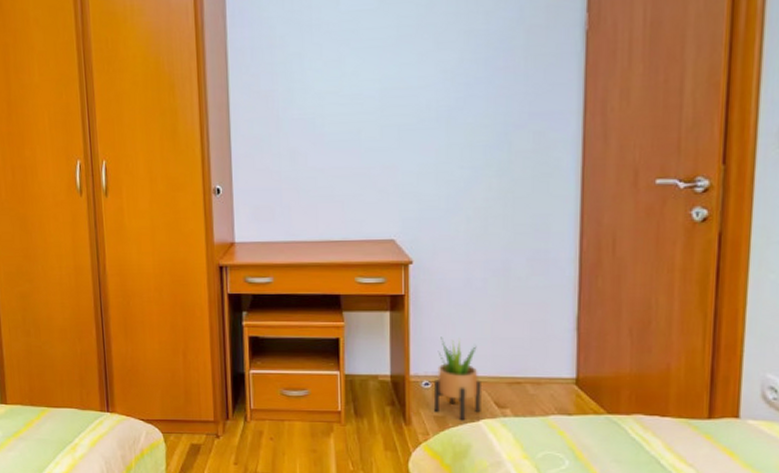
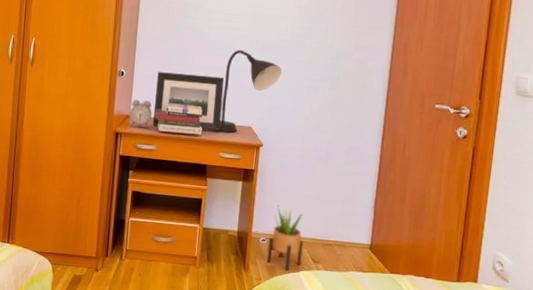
alarm clock: none [234,221,262,258] -> present [129,99,152,129]
picture frame: none [263,179,353,253] -> present [152,72,225,131]
books: none [266,220,329,260] -> present [155,103,203,136]
desk lamp: none [351,140,429,252] -> present [219,49,282,133]

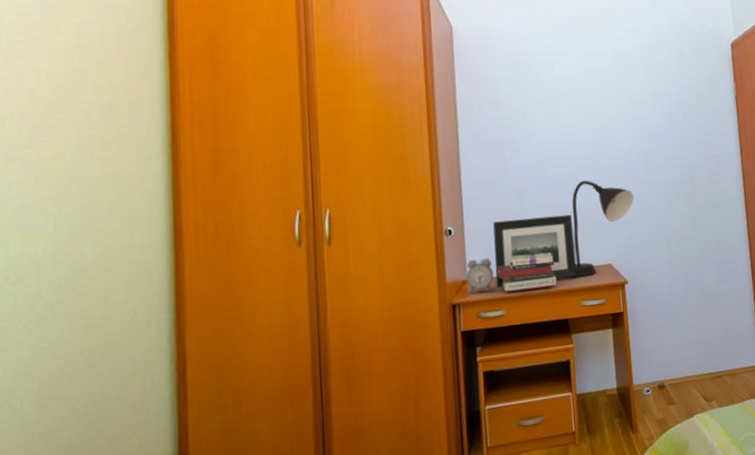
potted plant: present [266,204,304,271] -> none [653,344,693,420]

